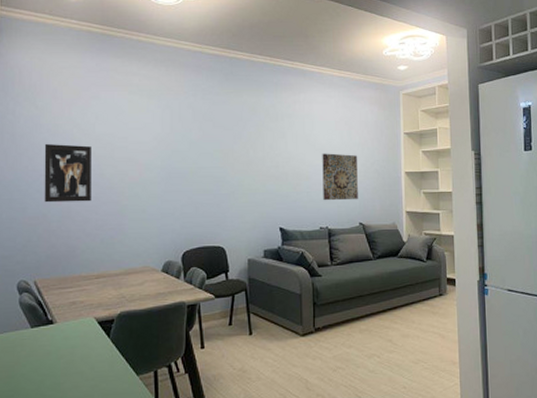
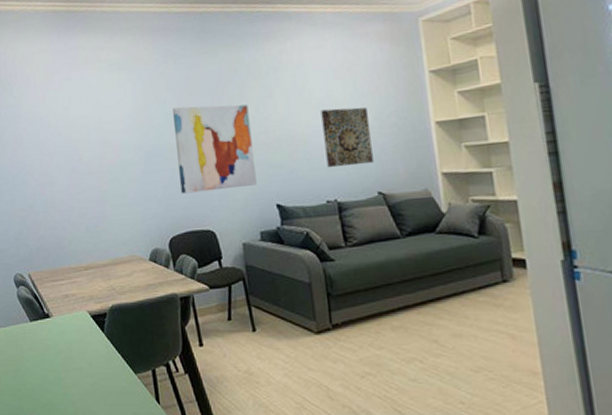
wall art: present [44,143,91,203] -> none [24,131,73,194]
wall art: none [197,136,265,213] -> present [173,104,257,194]

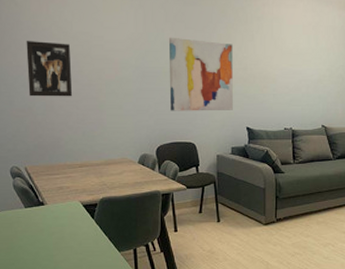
wall art: none [24,131,73,194] -> present [26,40,72,97]
wall art: present [321,107,373,168] -> none [288,57,323,104]

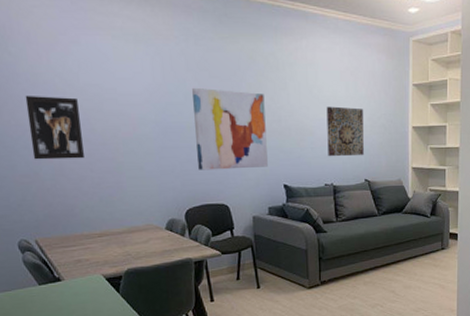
wall art: none [288,57,323,104] -> present [326,106,364,157]

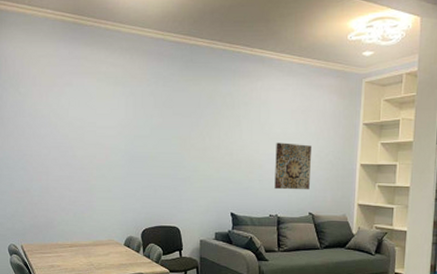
wall art: present [25,95,84,160] -> none [27,126,65,180]
wall art: present [192,87,268,170] -> none [157,122,219,196]

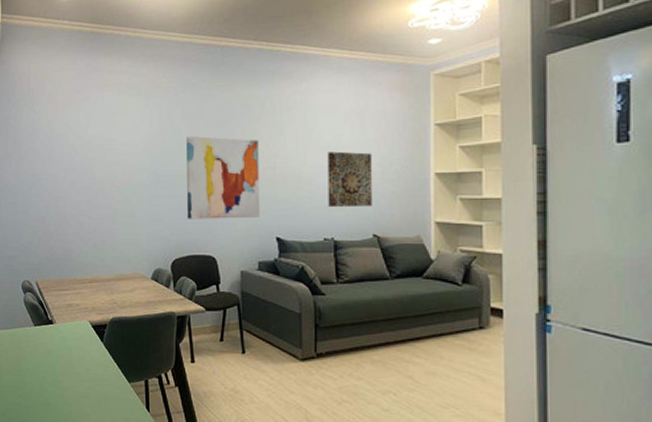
wall art: none [157,122,219,196] -> present [187,136,260,219]

